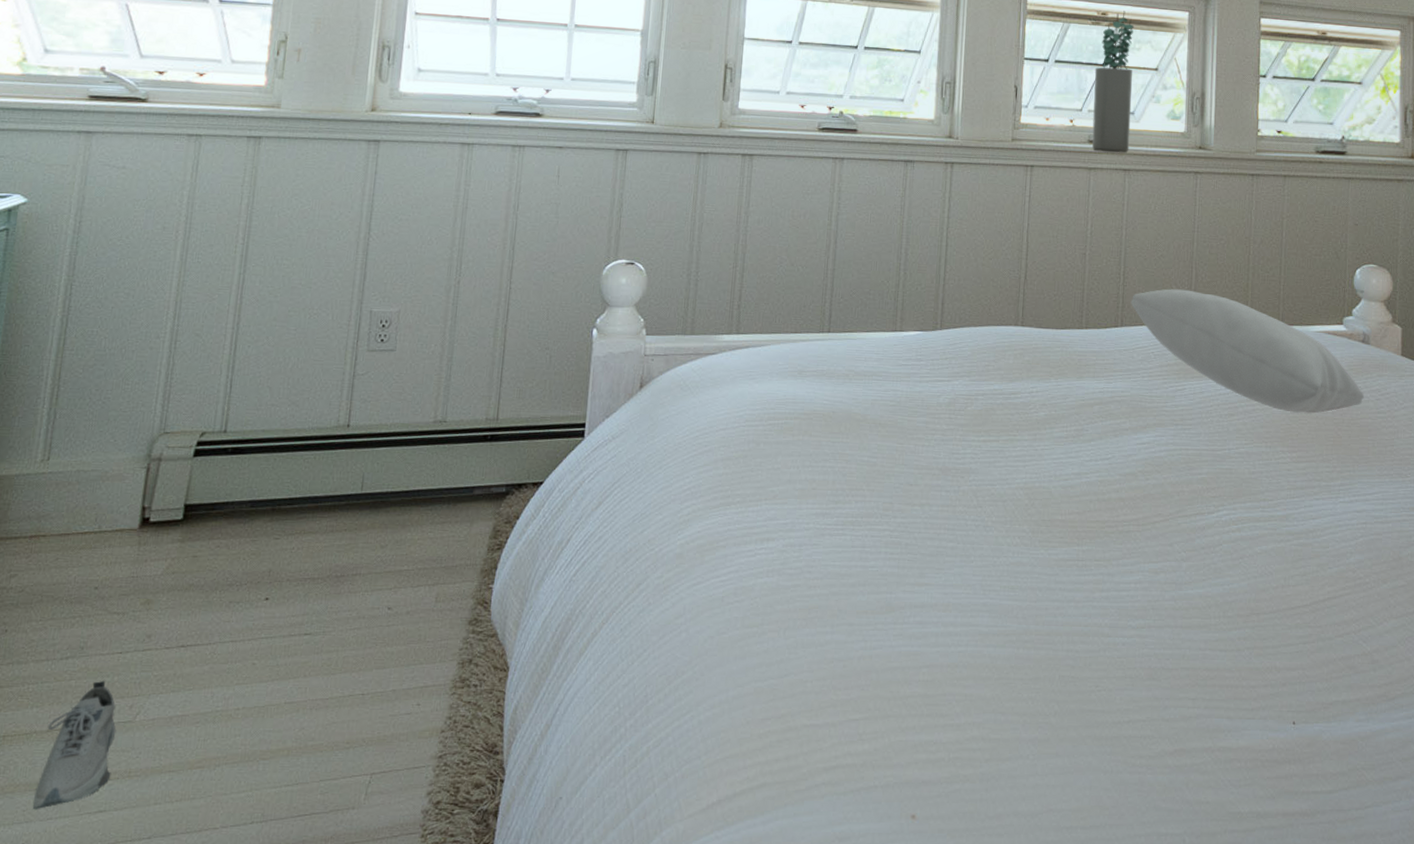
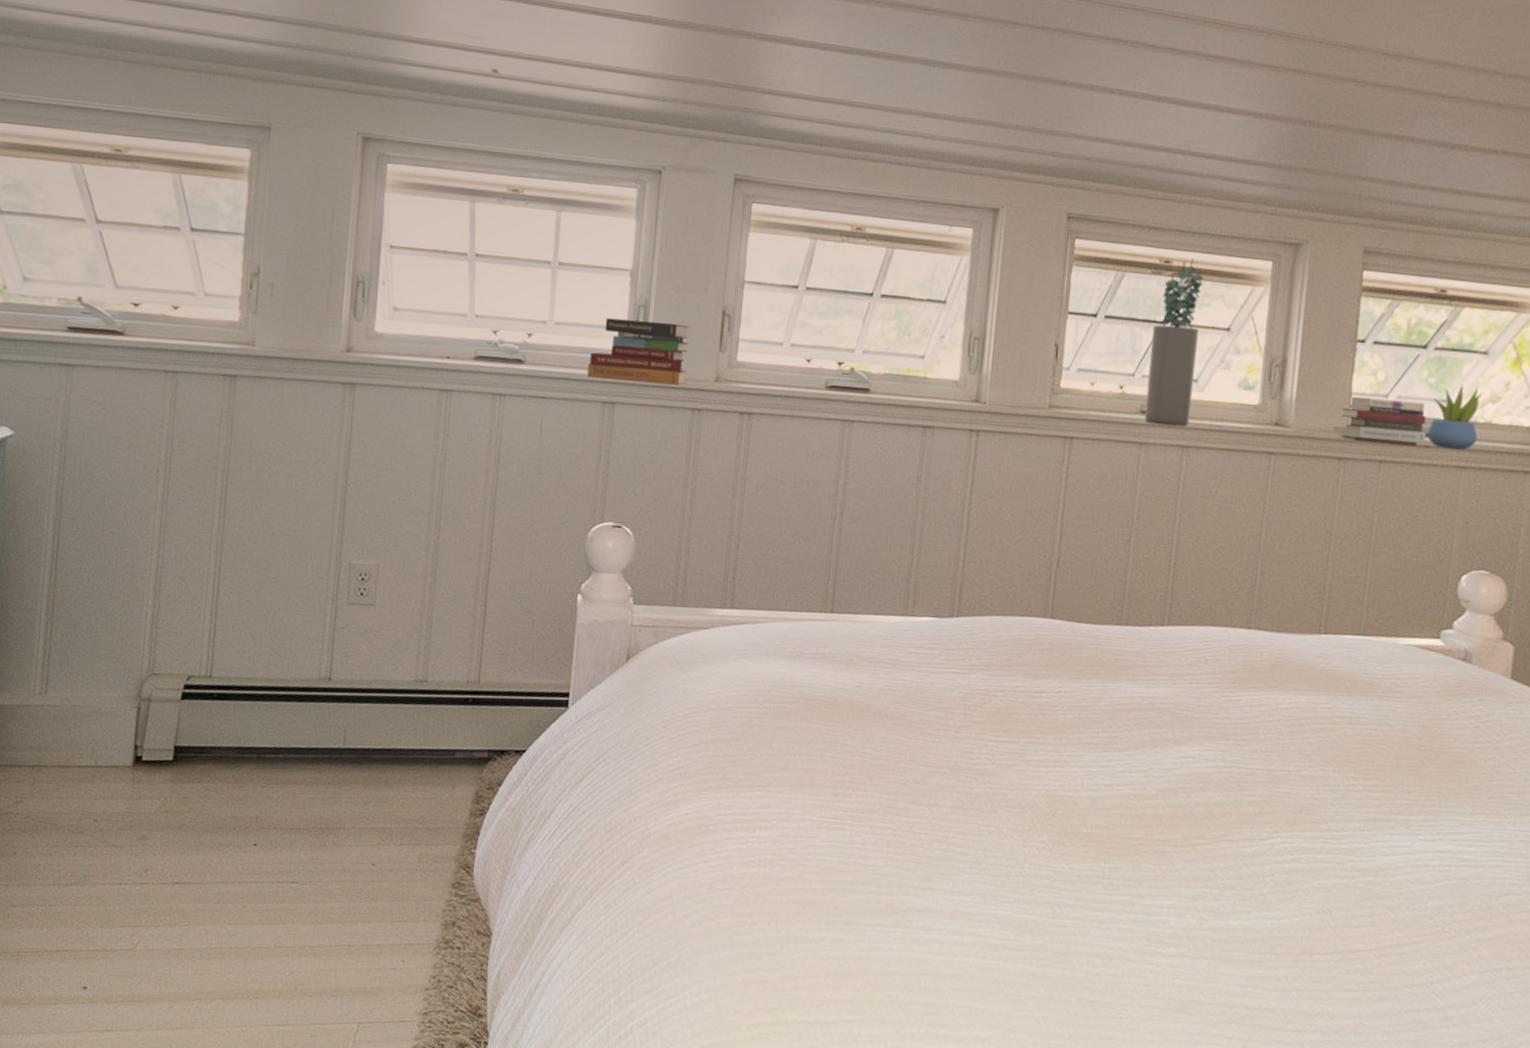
shoe: present [33,681,116,809] -> none [47,909,119,1023]
books: none [602,73,696,132] -> present [587,318,690,386]
cushion: present [1130,288,1364,414] -> none [1180,585,1460,738]
books: none [1244,122,1320,163] -> present [1331,396,1427,447]
succulent plant: none [1320,109,1361,164] -> present [1427,384,1483,450]

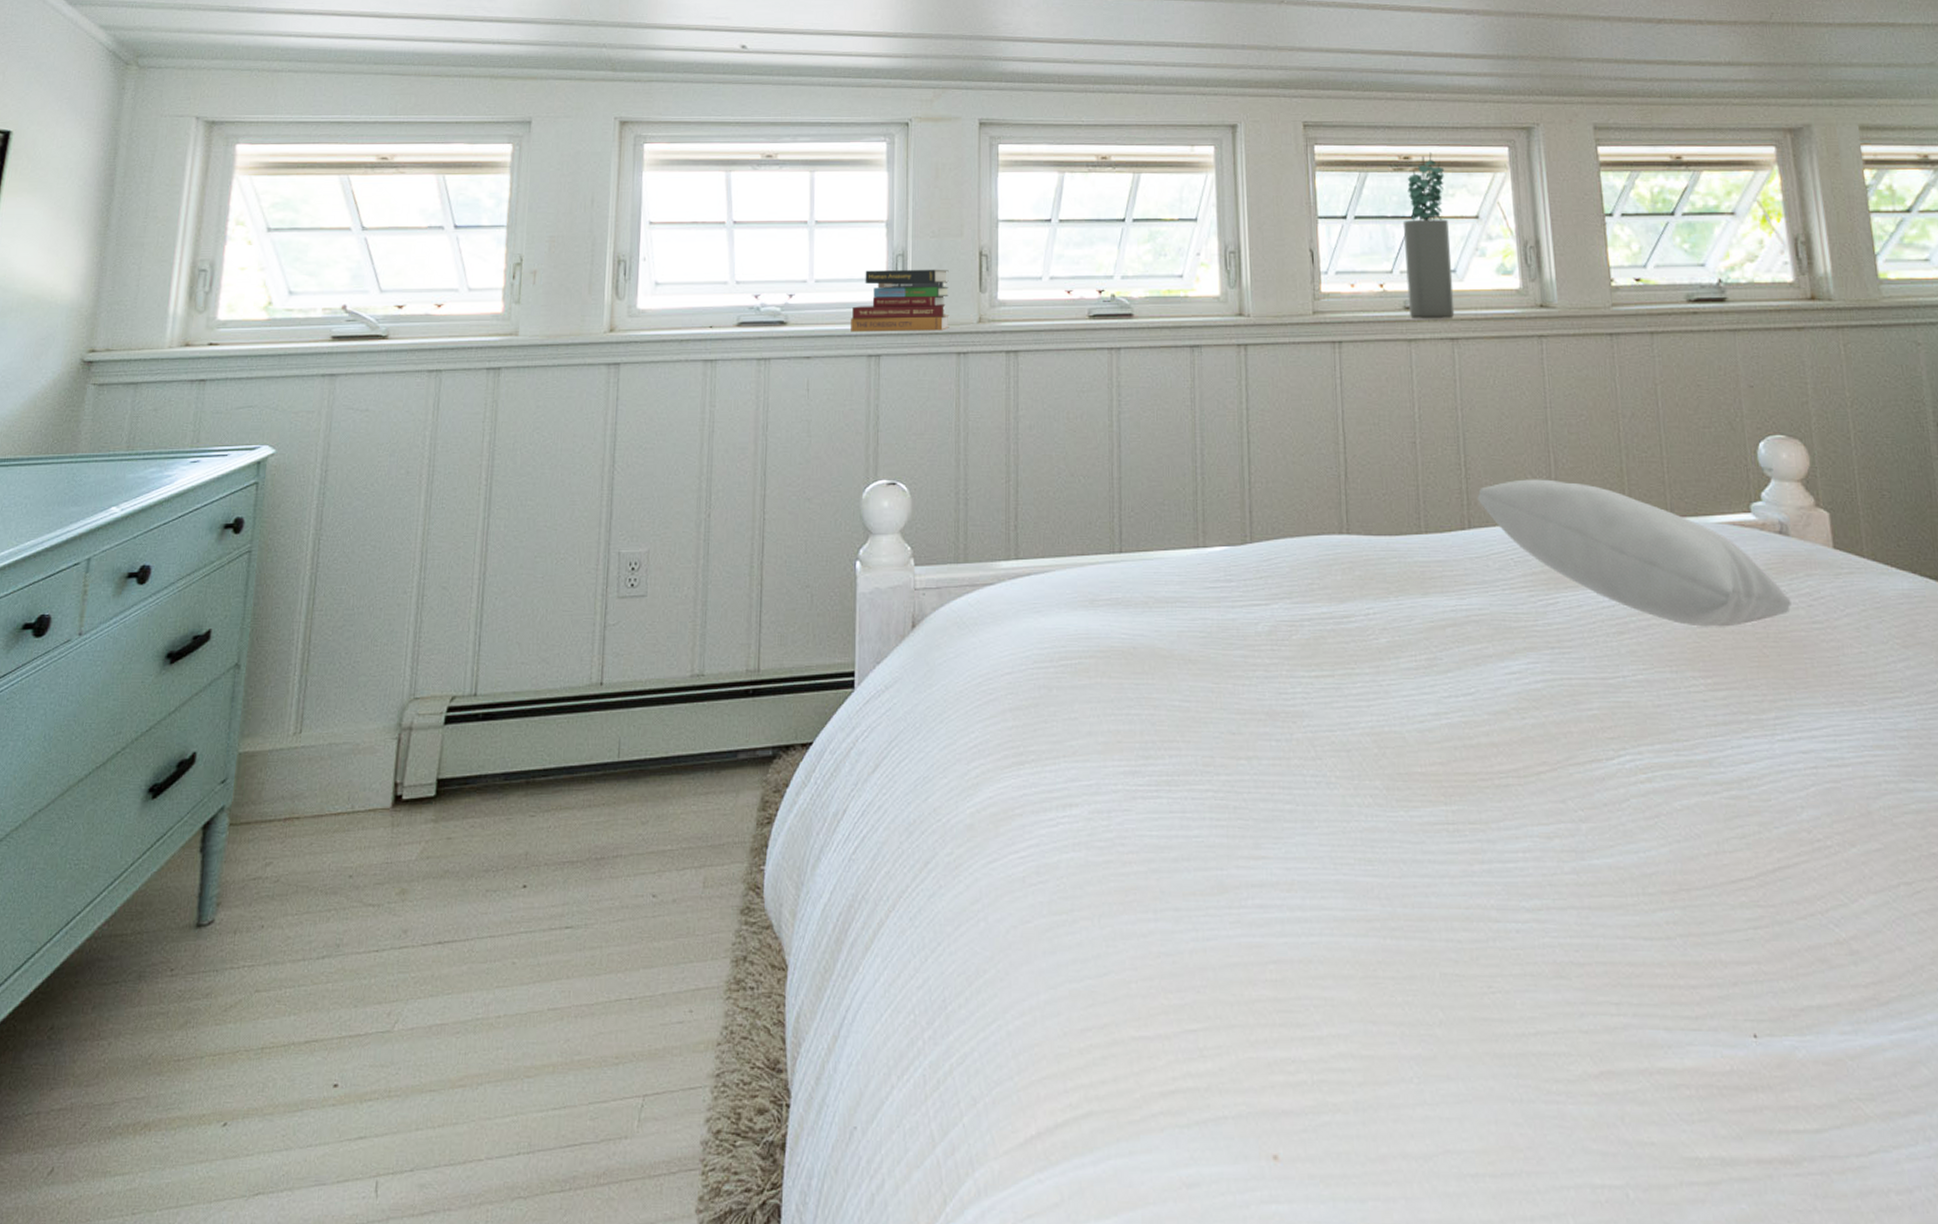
cushion: none [1180,585,1460,738] -> present [1477,479,1791,627]
books: present [1331,396,1427,447] -> none [1596,269,1693,314]
succulent plant: present [1427,384,1483,450] -> none [1692,246,1744,313]

